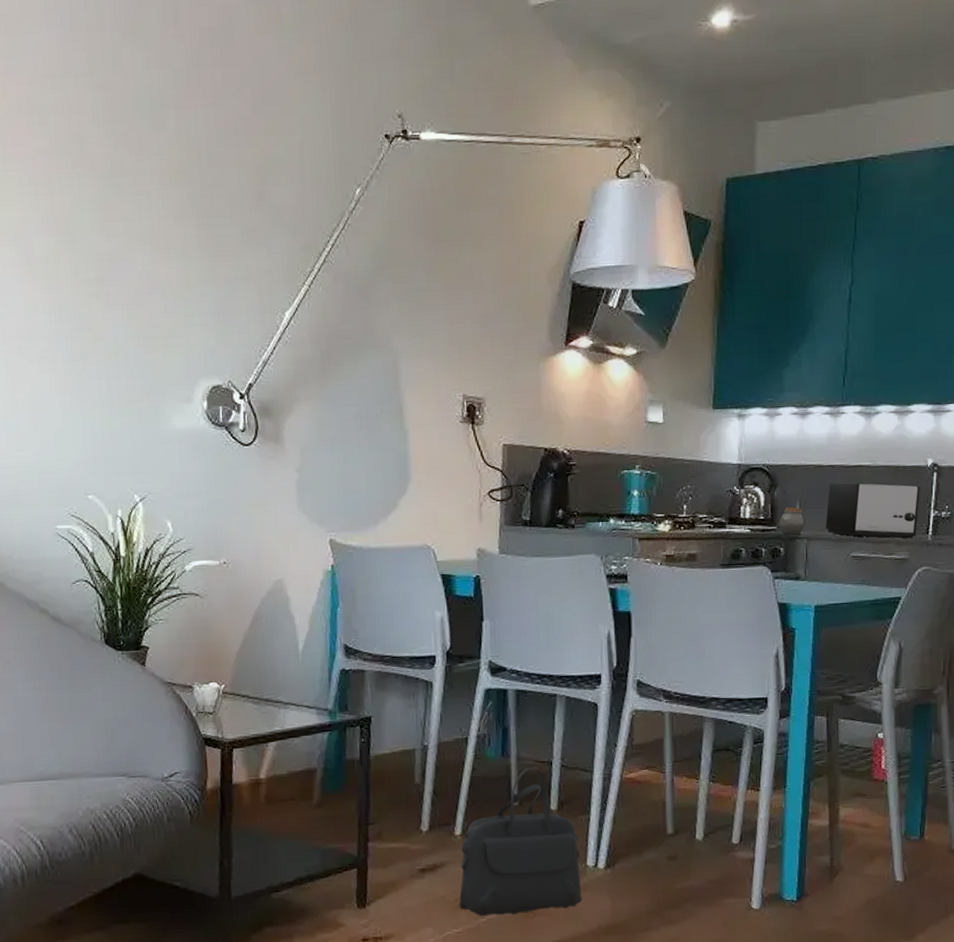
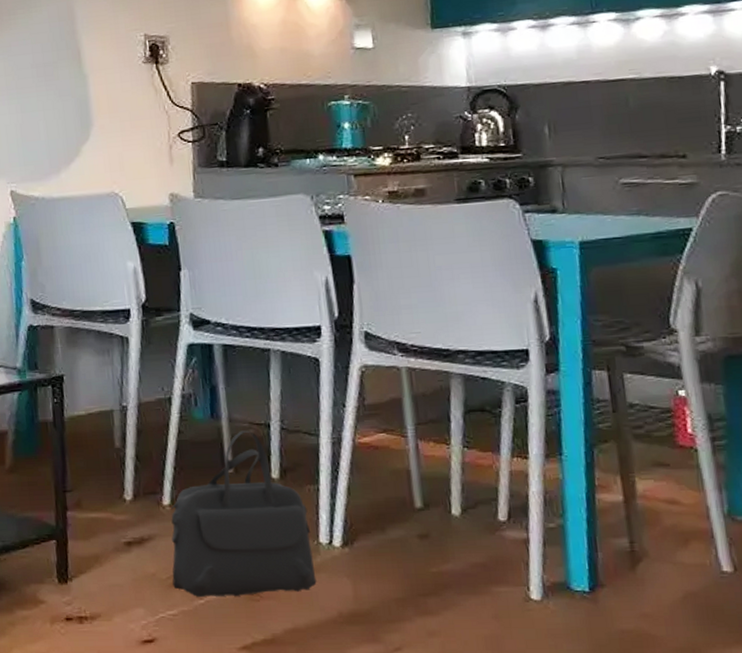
jar: present [779,507,805,536] -> none [524,131,558,163]
toaster: present [826,482,921,539] -> none [583,97,706,162]

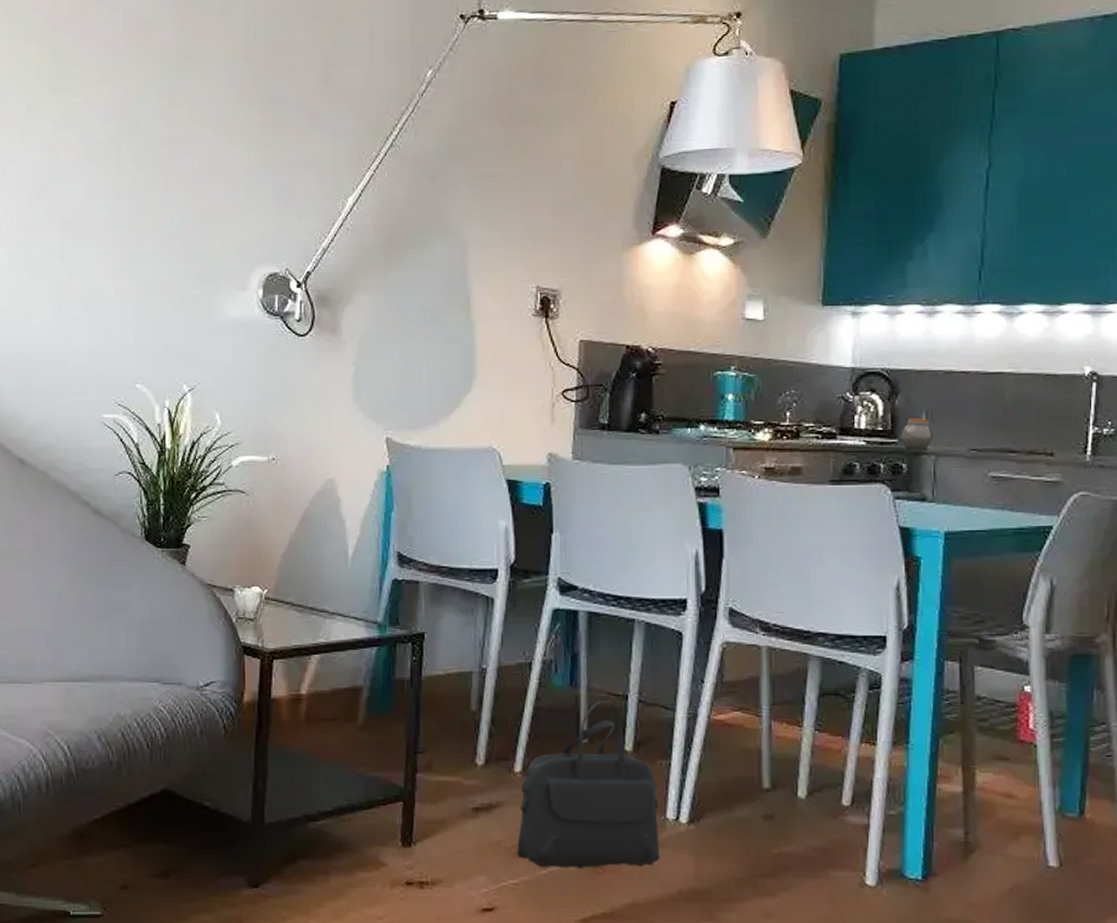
jar: none [524,131,558,163] -> present [901,417,933,450]

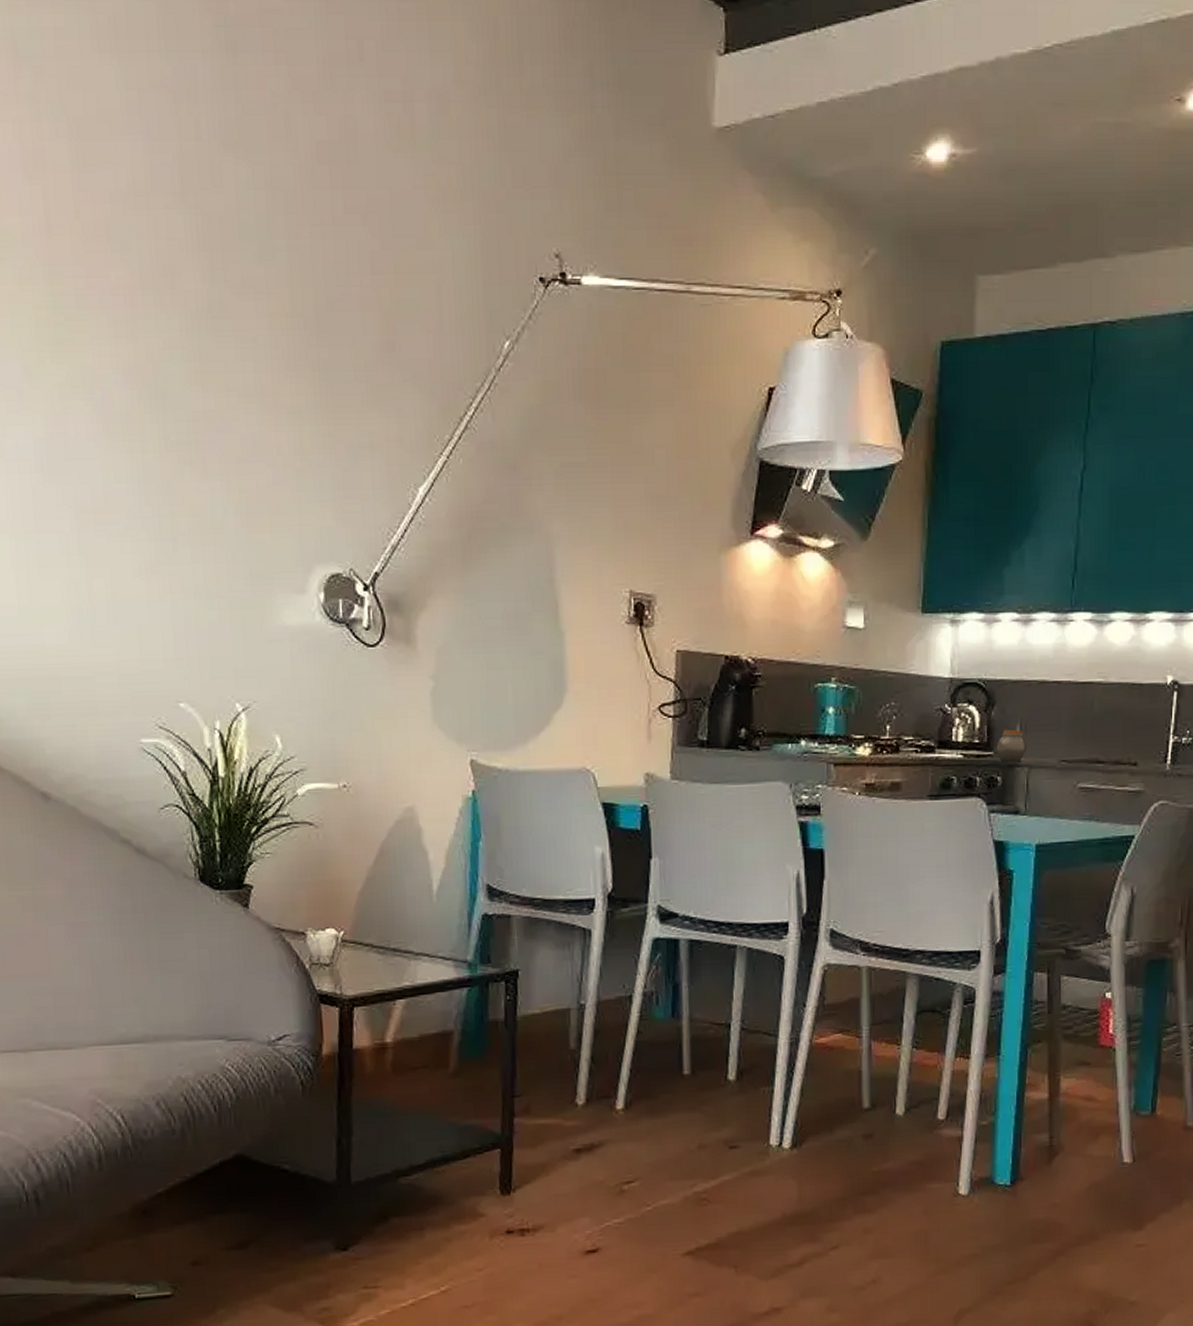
handbag: present [517,700,660,868] -> none [621,1030,764,1204]

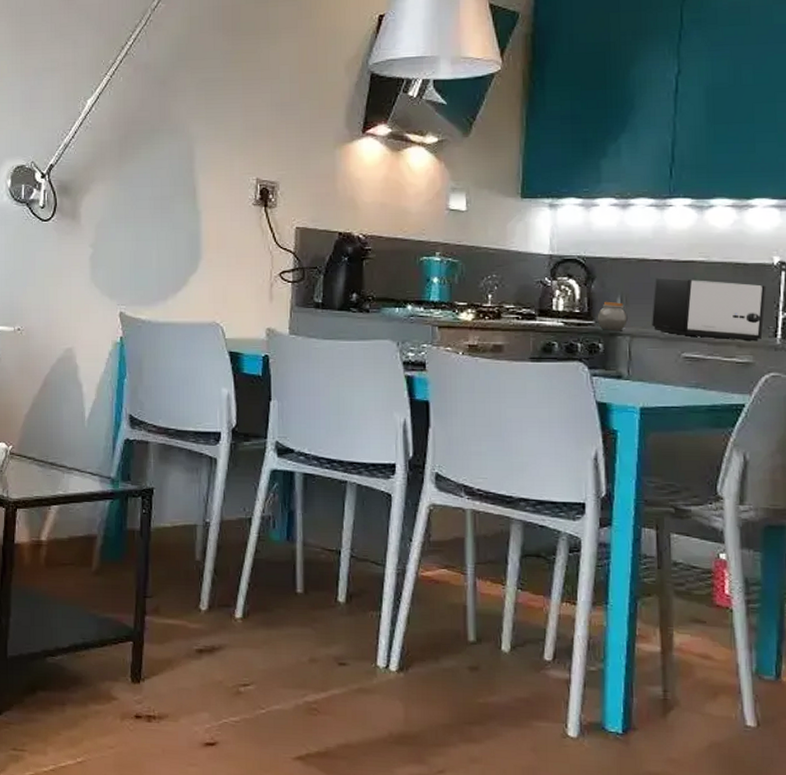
toaster: none [1050,701,1159,768] -> present [652,277,767,341]

